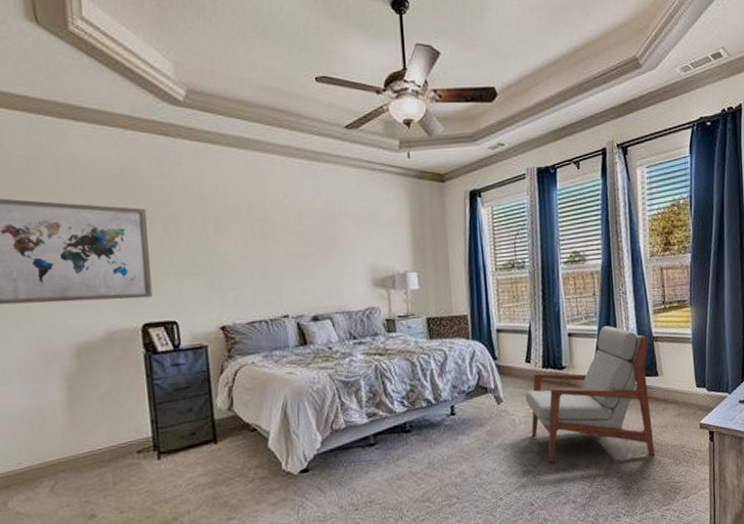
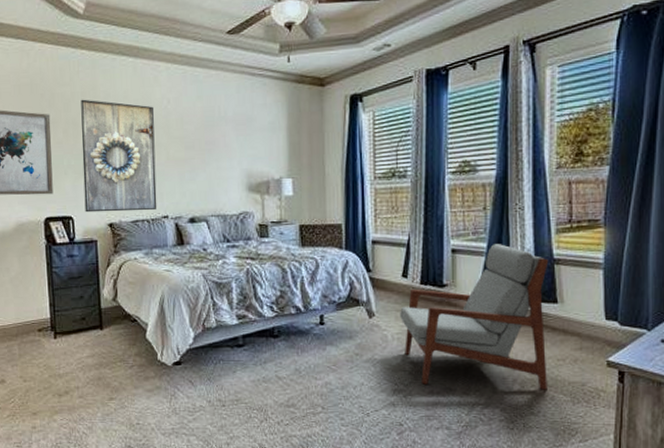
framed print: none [183,192,276,316] -> present [81,99,157,213]

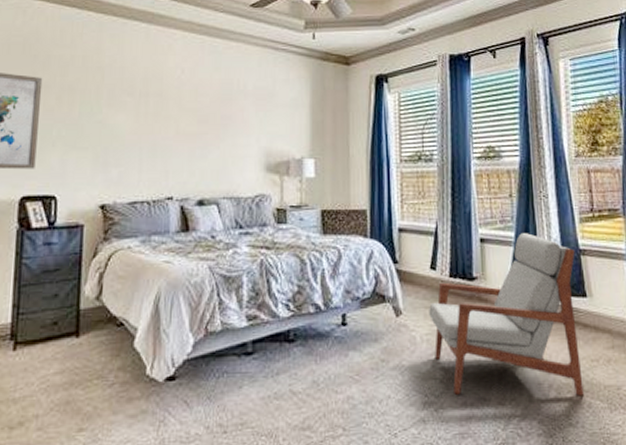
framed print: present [81,99,157,213] -> none [72,63,165,192]

